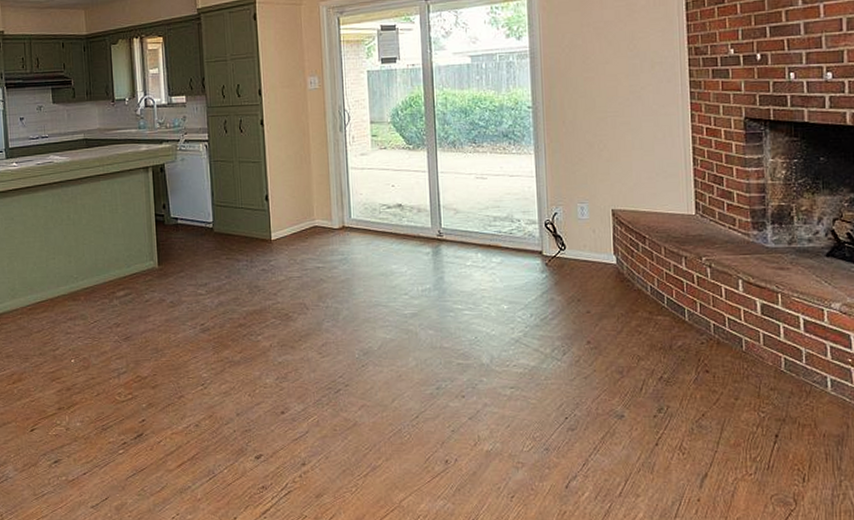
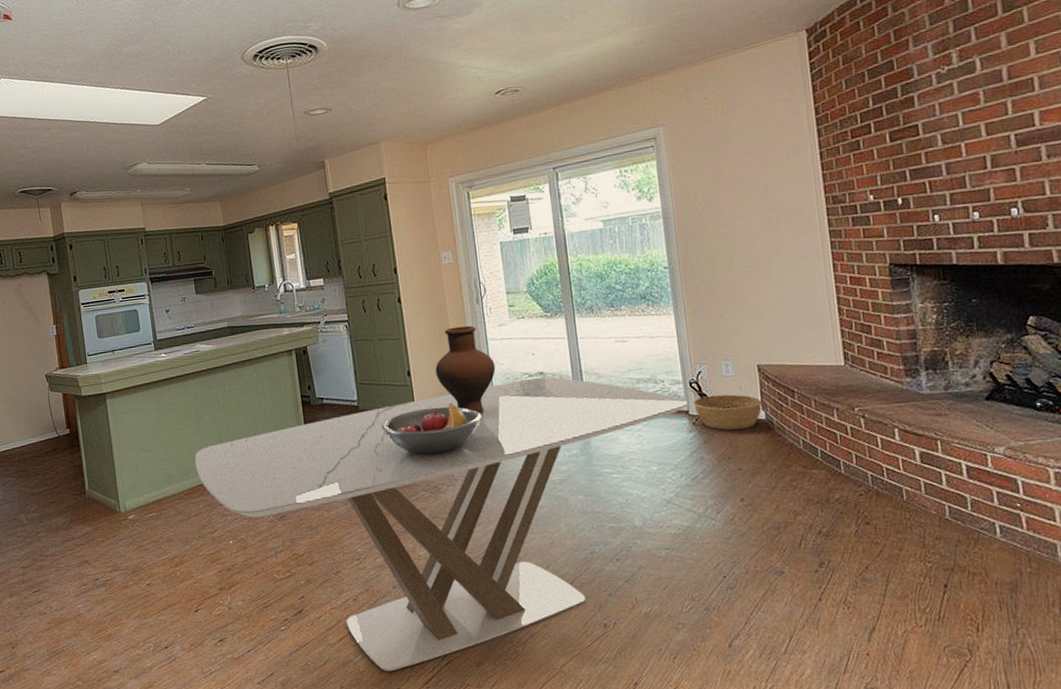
dining table: none [40,209,542,501] -> present [194,377,688,672]
fruit bowl: none [236,229,337,281] -> present [382,402,482,455]
vase: none [294,153,355,243] -> present [435,325,496,414]
basket: none [547,237,614,272] -> present [693,394,763,430]

